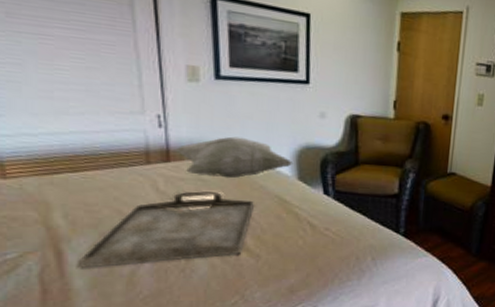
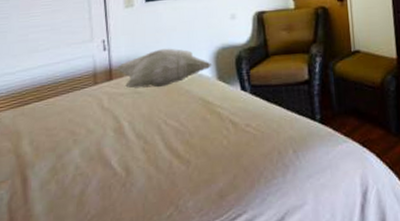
serving tray: present [78,191,254,268] -> none [39,102,182,192]

